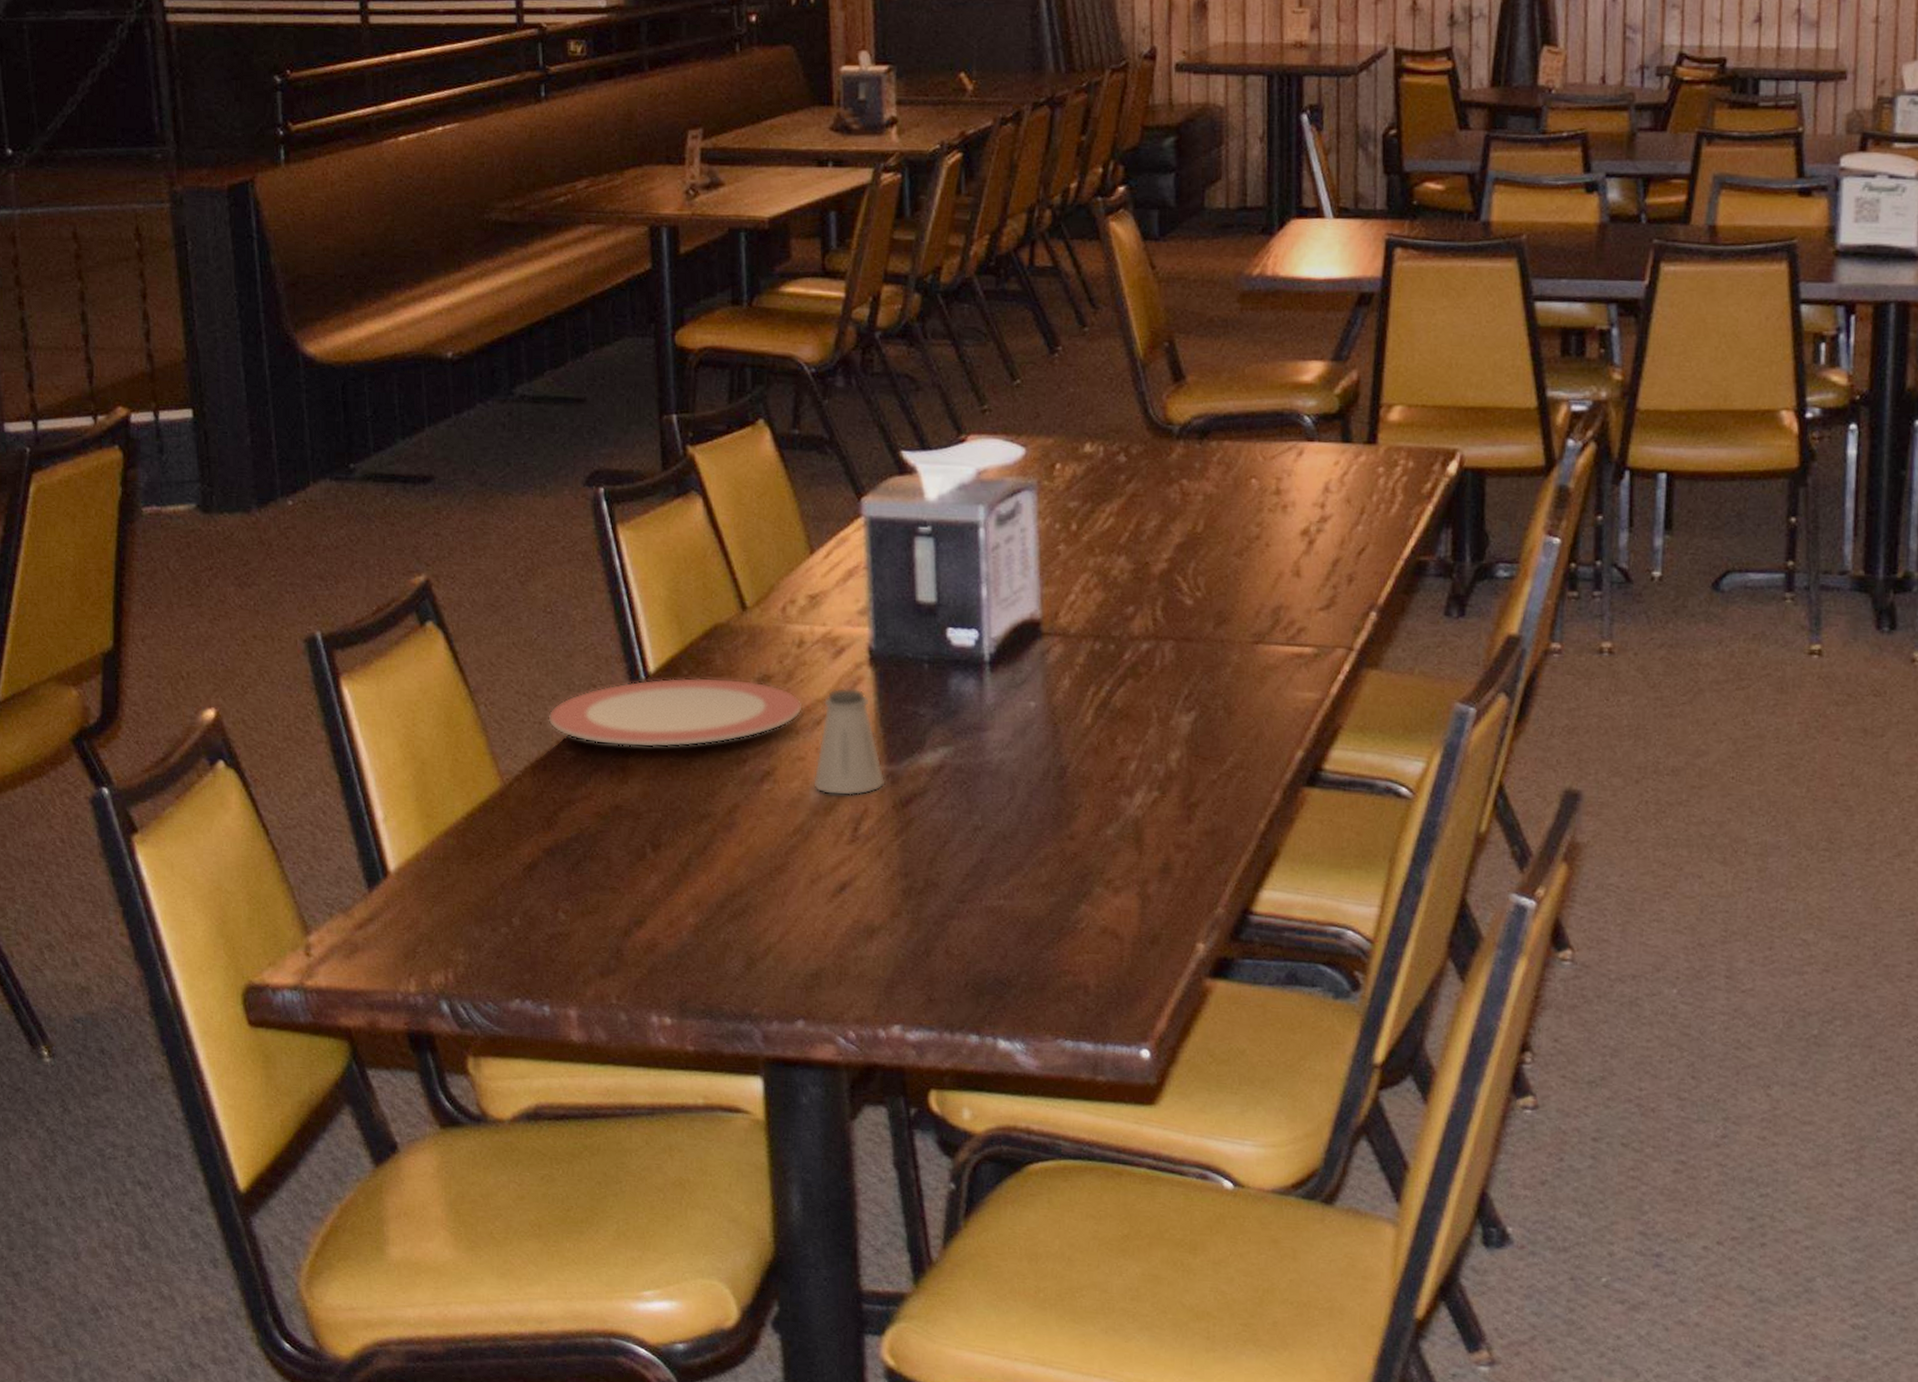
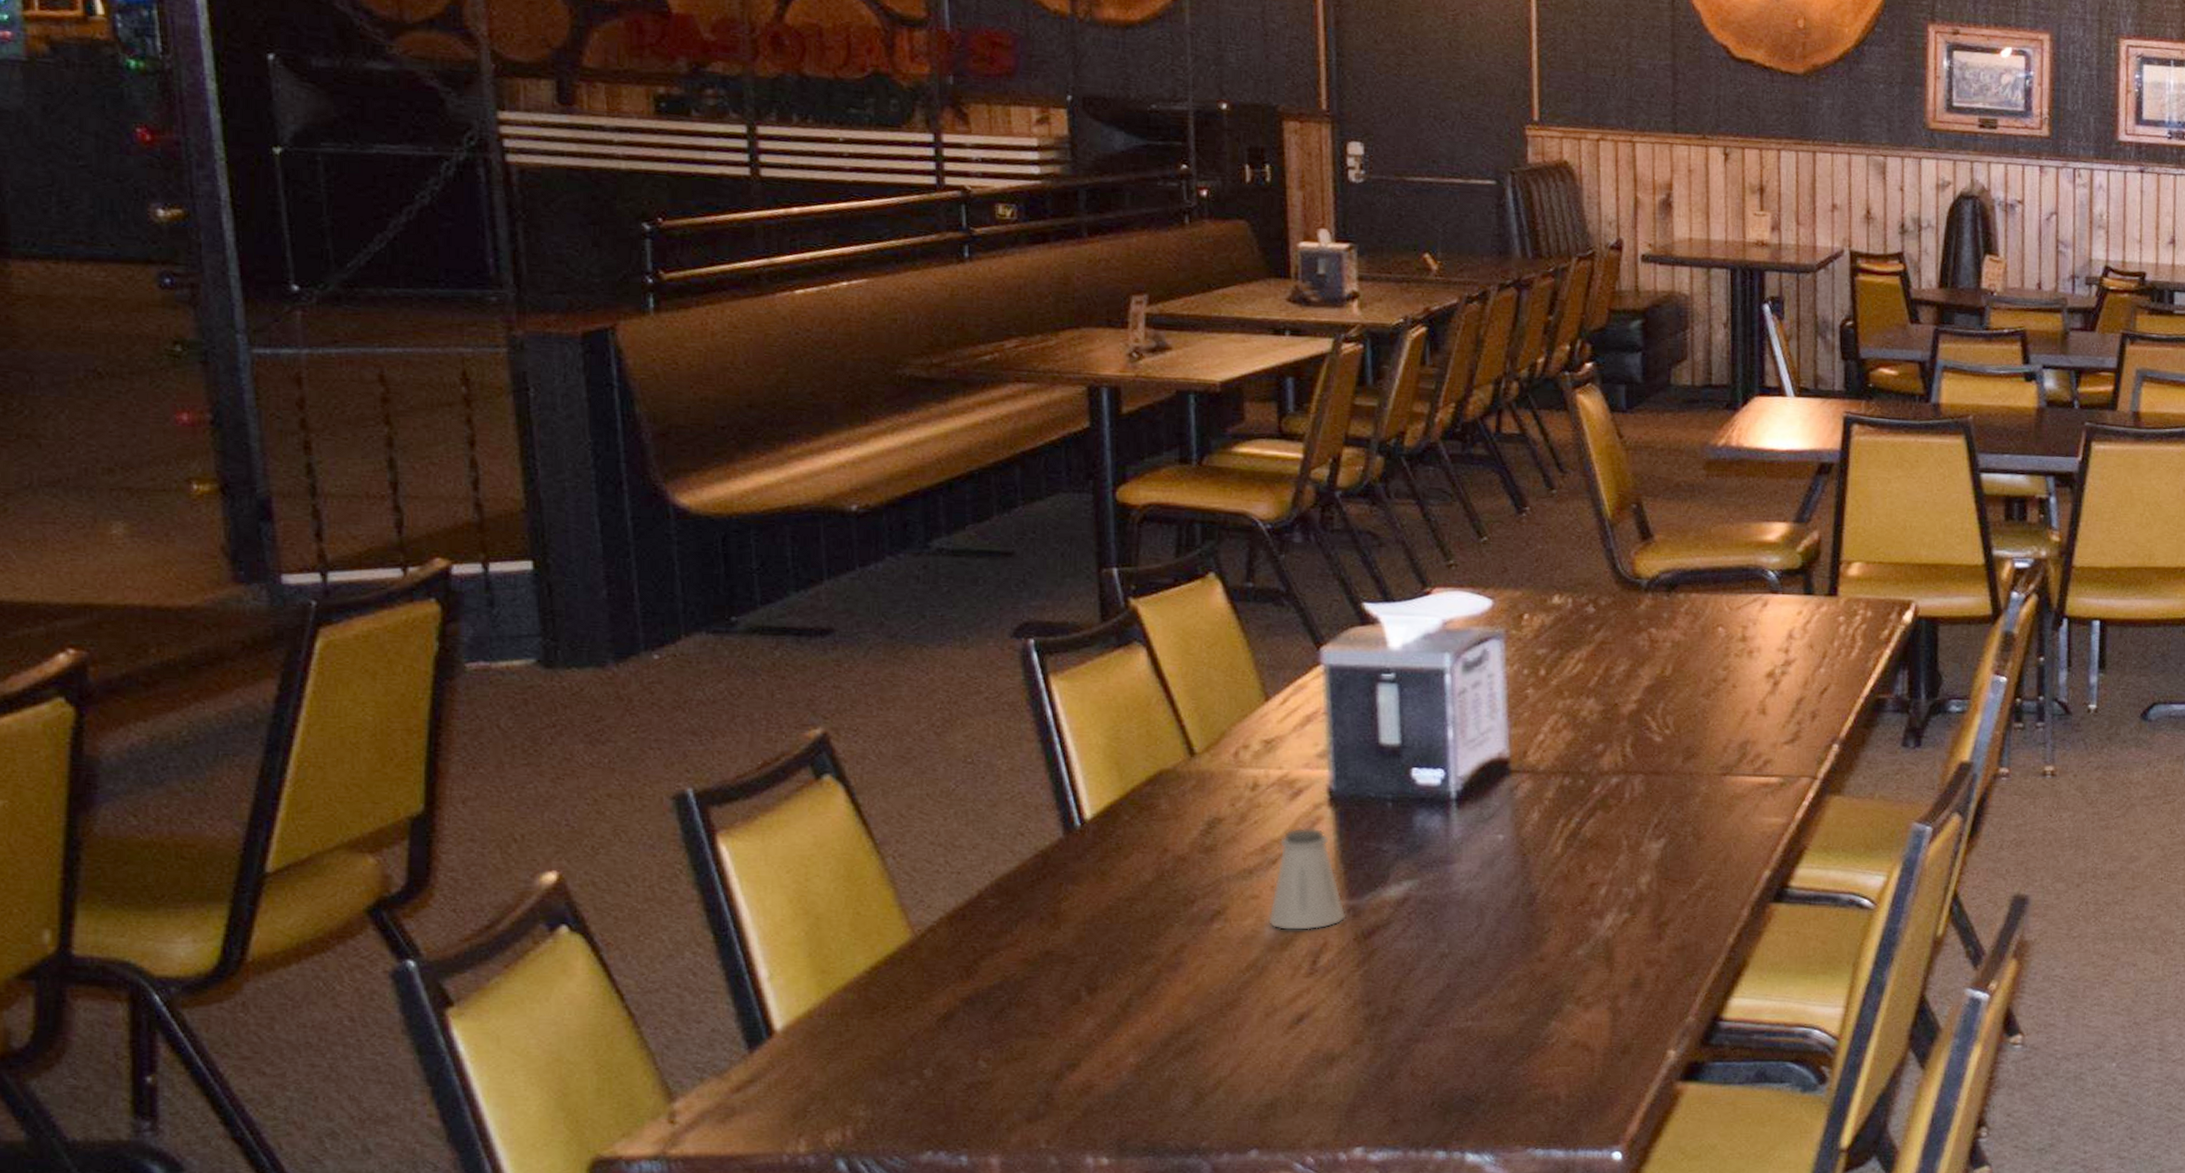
plate: present [548,677,803,748] -> none [968,822,1257,893]

